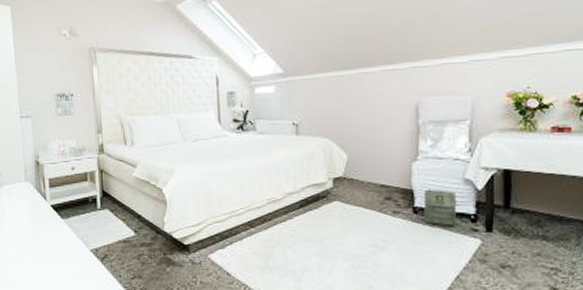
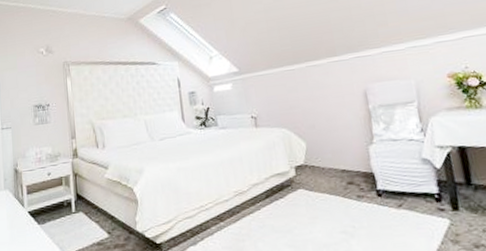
bag: present [423,189,457,226] -> none [385,171,422,207]

